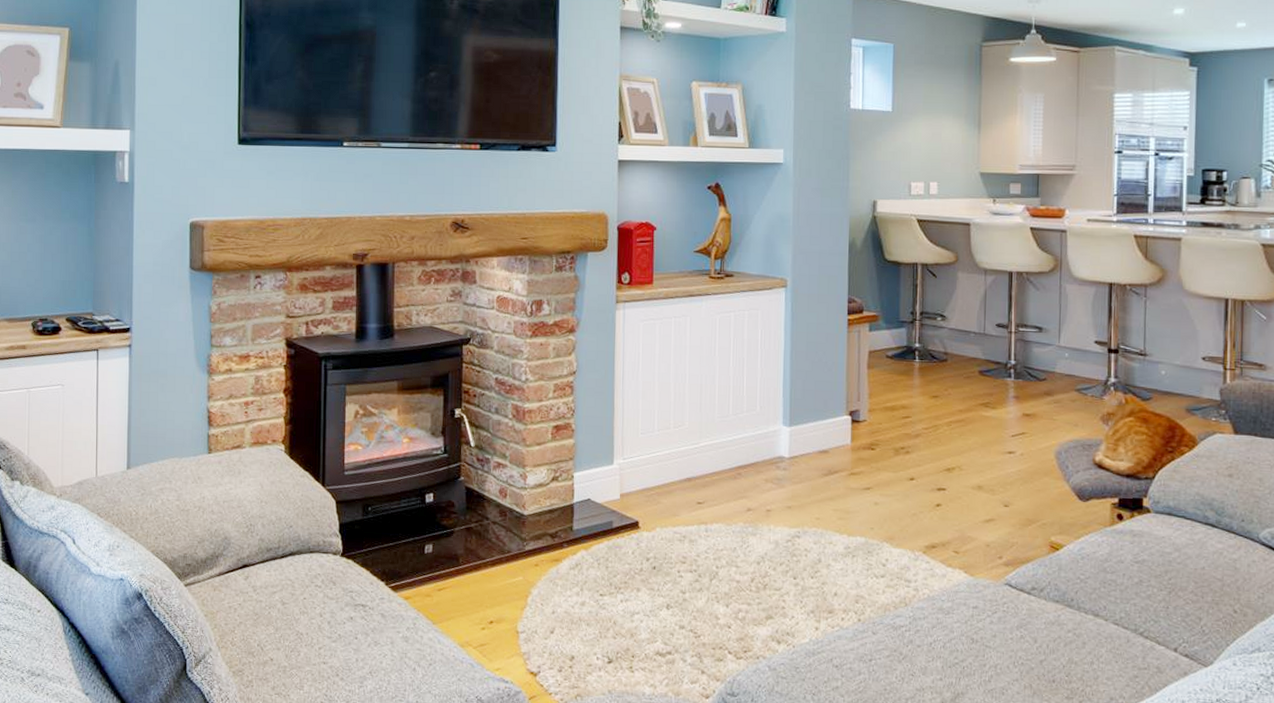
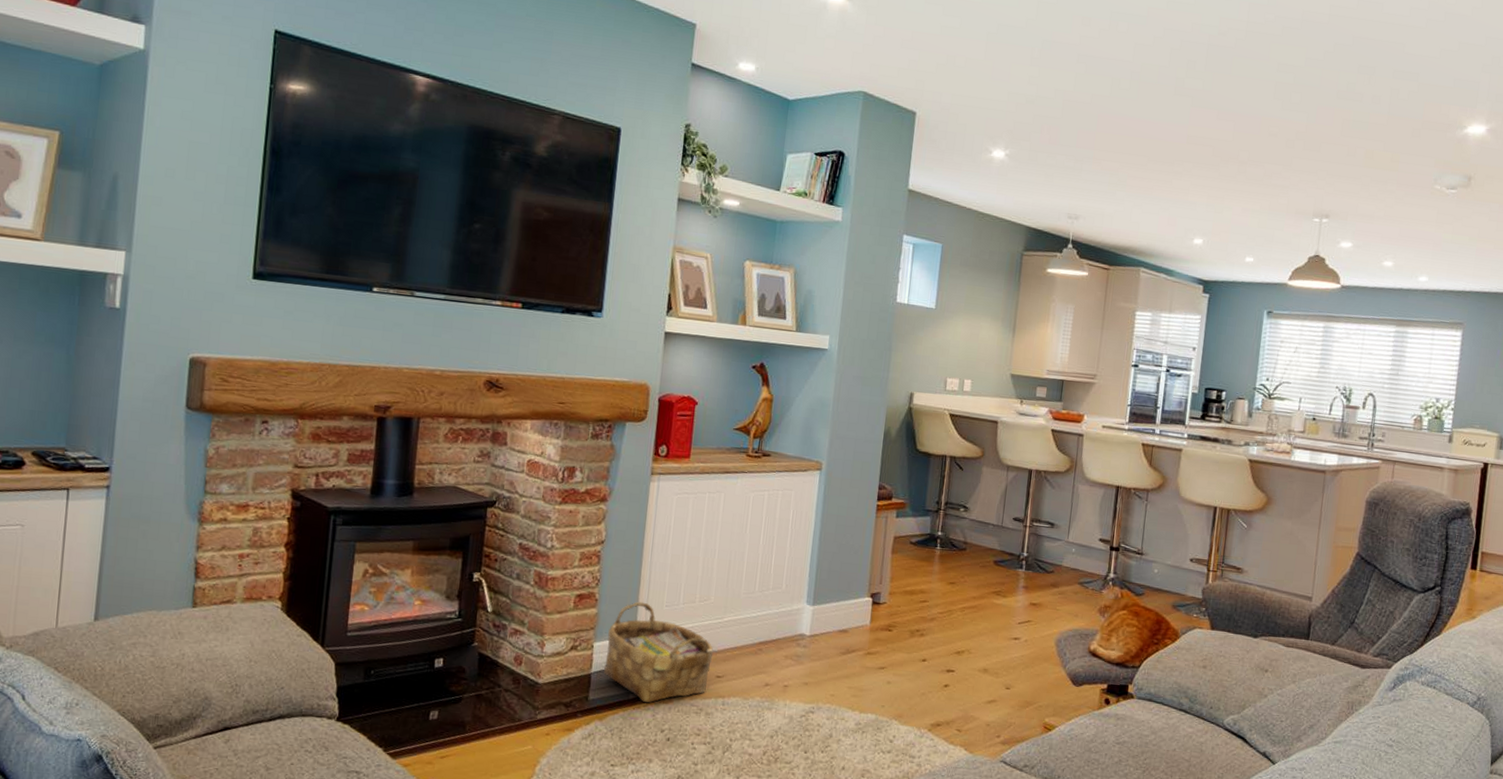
woven basket: none [586,430,692,532] -> present [604,601,714,703]

